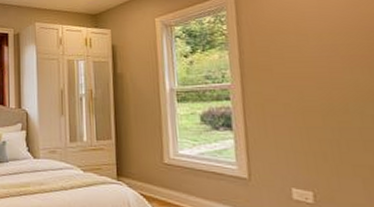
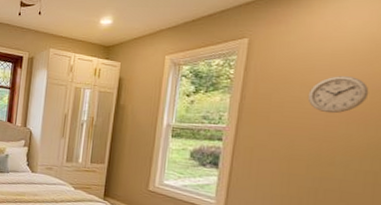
wall clock: none [304,20,364,60] -> present [307,76,369,114]

